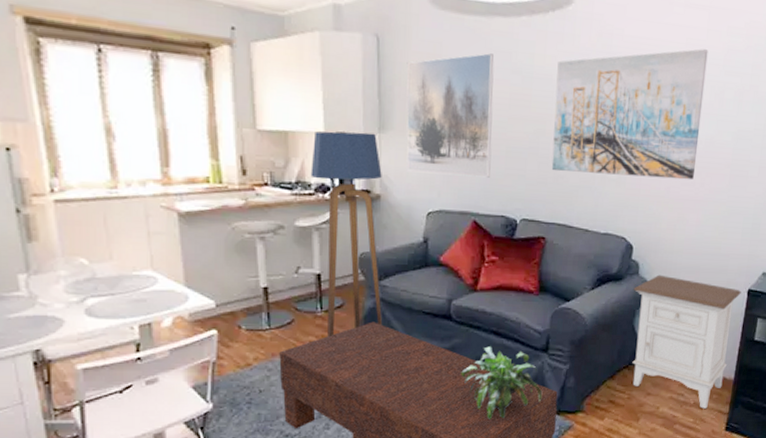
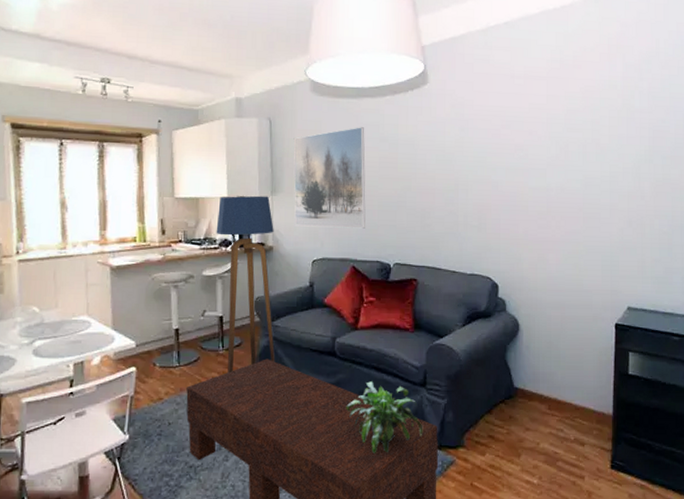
wall art: present [551,49,709,180] -> none [418,111,550,224]
nightstand: present [632,274,741,409] -> none [502,311,609,445]

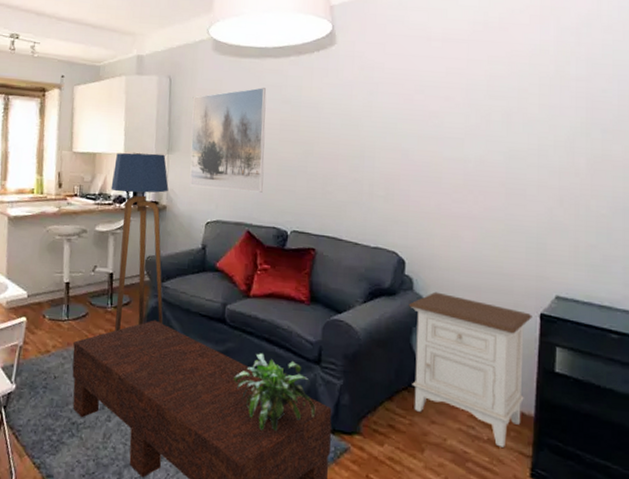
nightstand: none [502,311,609,445] -> present [408,291,532,447]

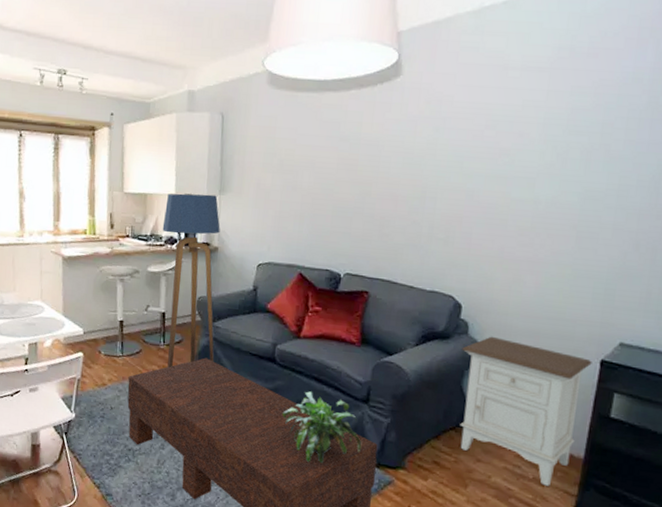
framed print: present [189,87,267,193] -> none [241,124,324,235]

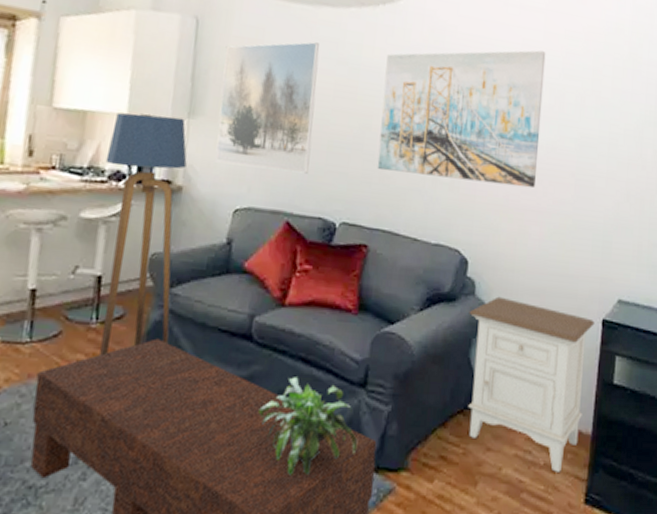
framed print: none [241,124,324,235] -> present [215,42,320,174]
wall art: none [376,110,549,241] -> present [377,50,546,188]

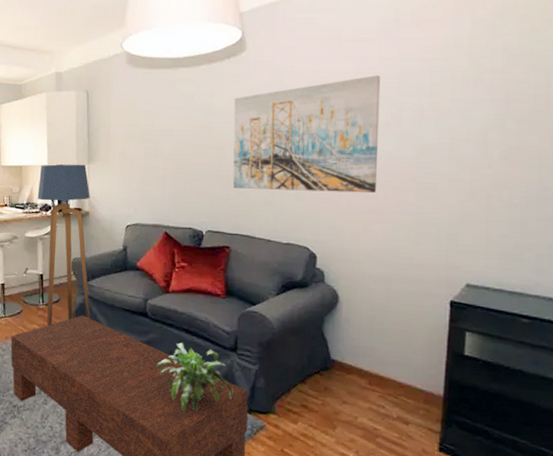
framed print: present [215,42,320,174] -> none [109,97,180,196]
nightstand: present [468,296,595,472] -> none [320,283,442,424]

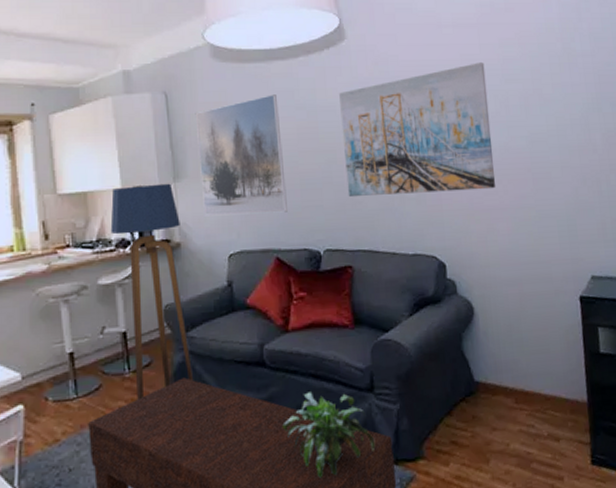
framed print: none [109,97,180,196] -> present [195,94,287,217]

